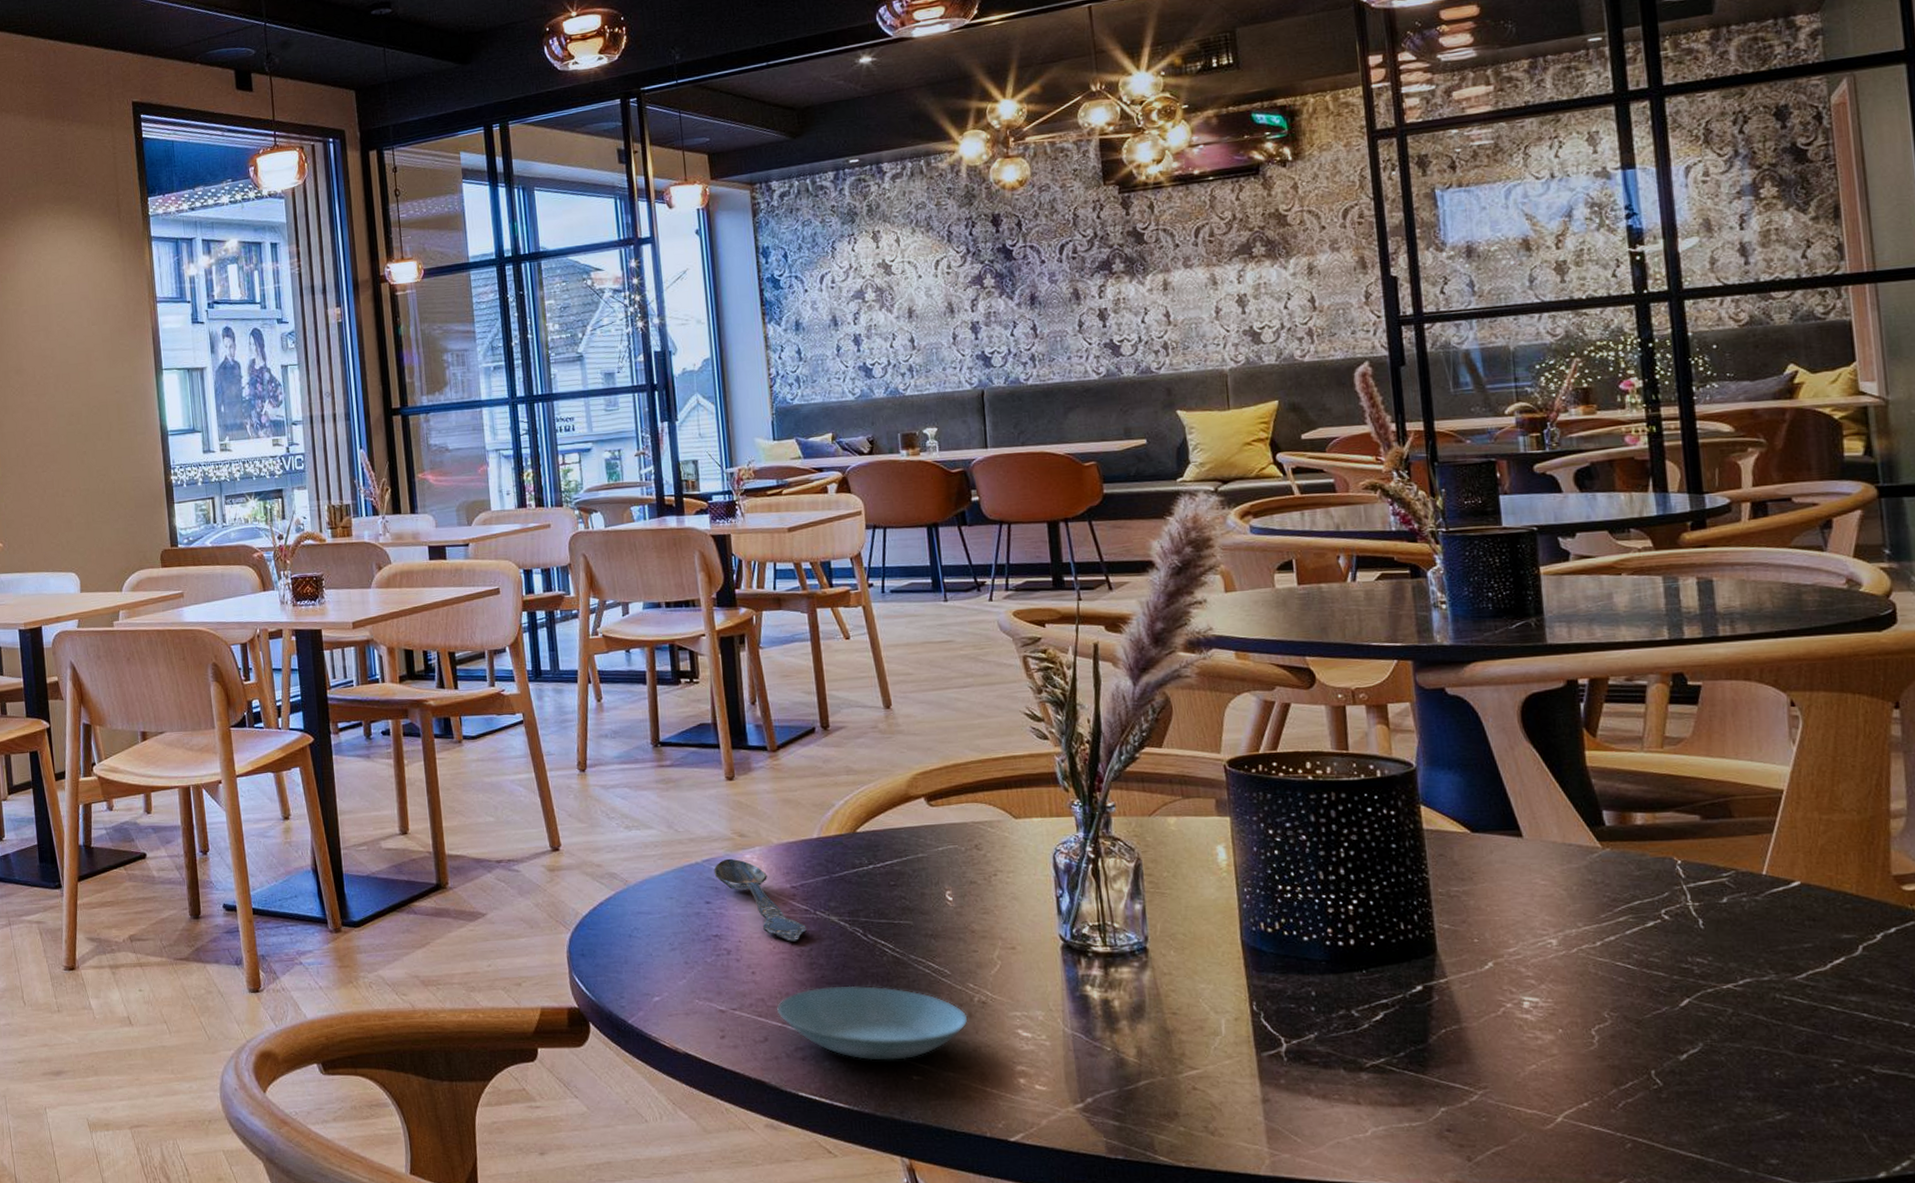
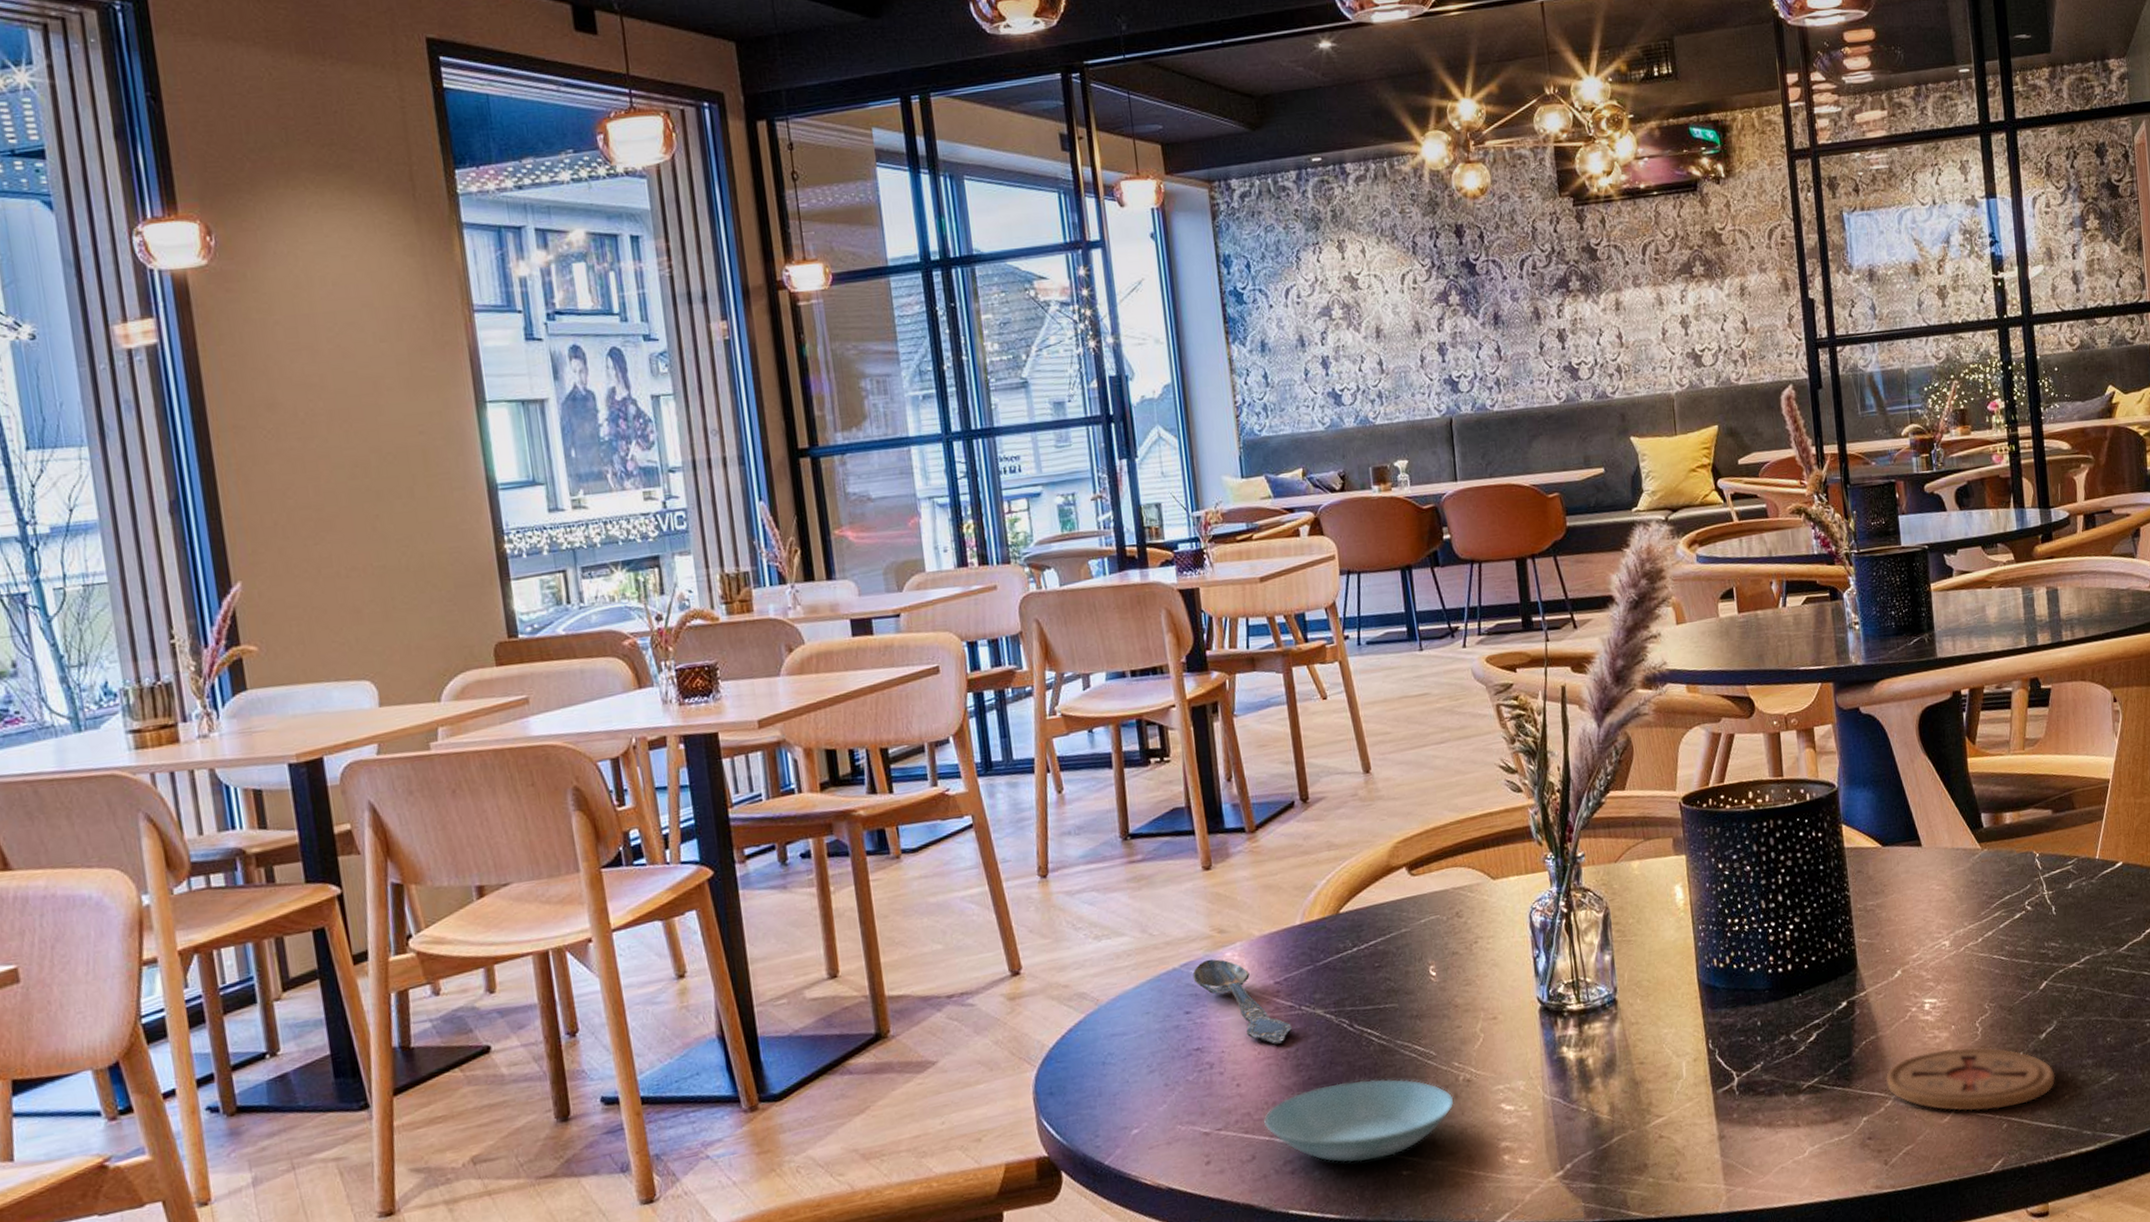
coaster: none [1471,1052,1701,1127] -> present [1886,1047,2056,1112]

